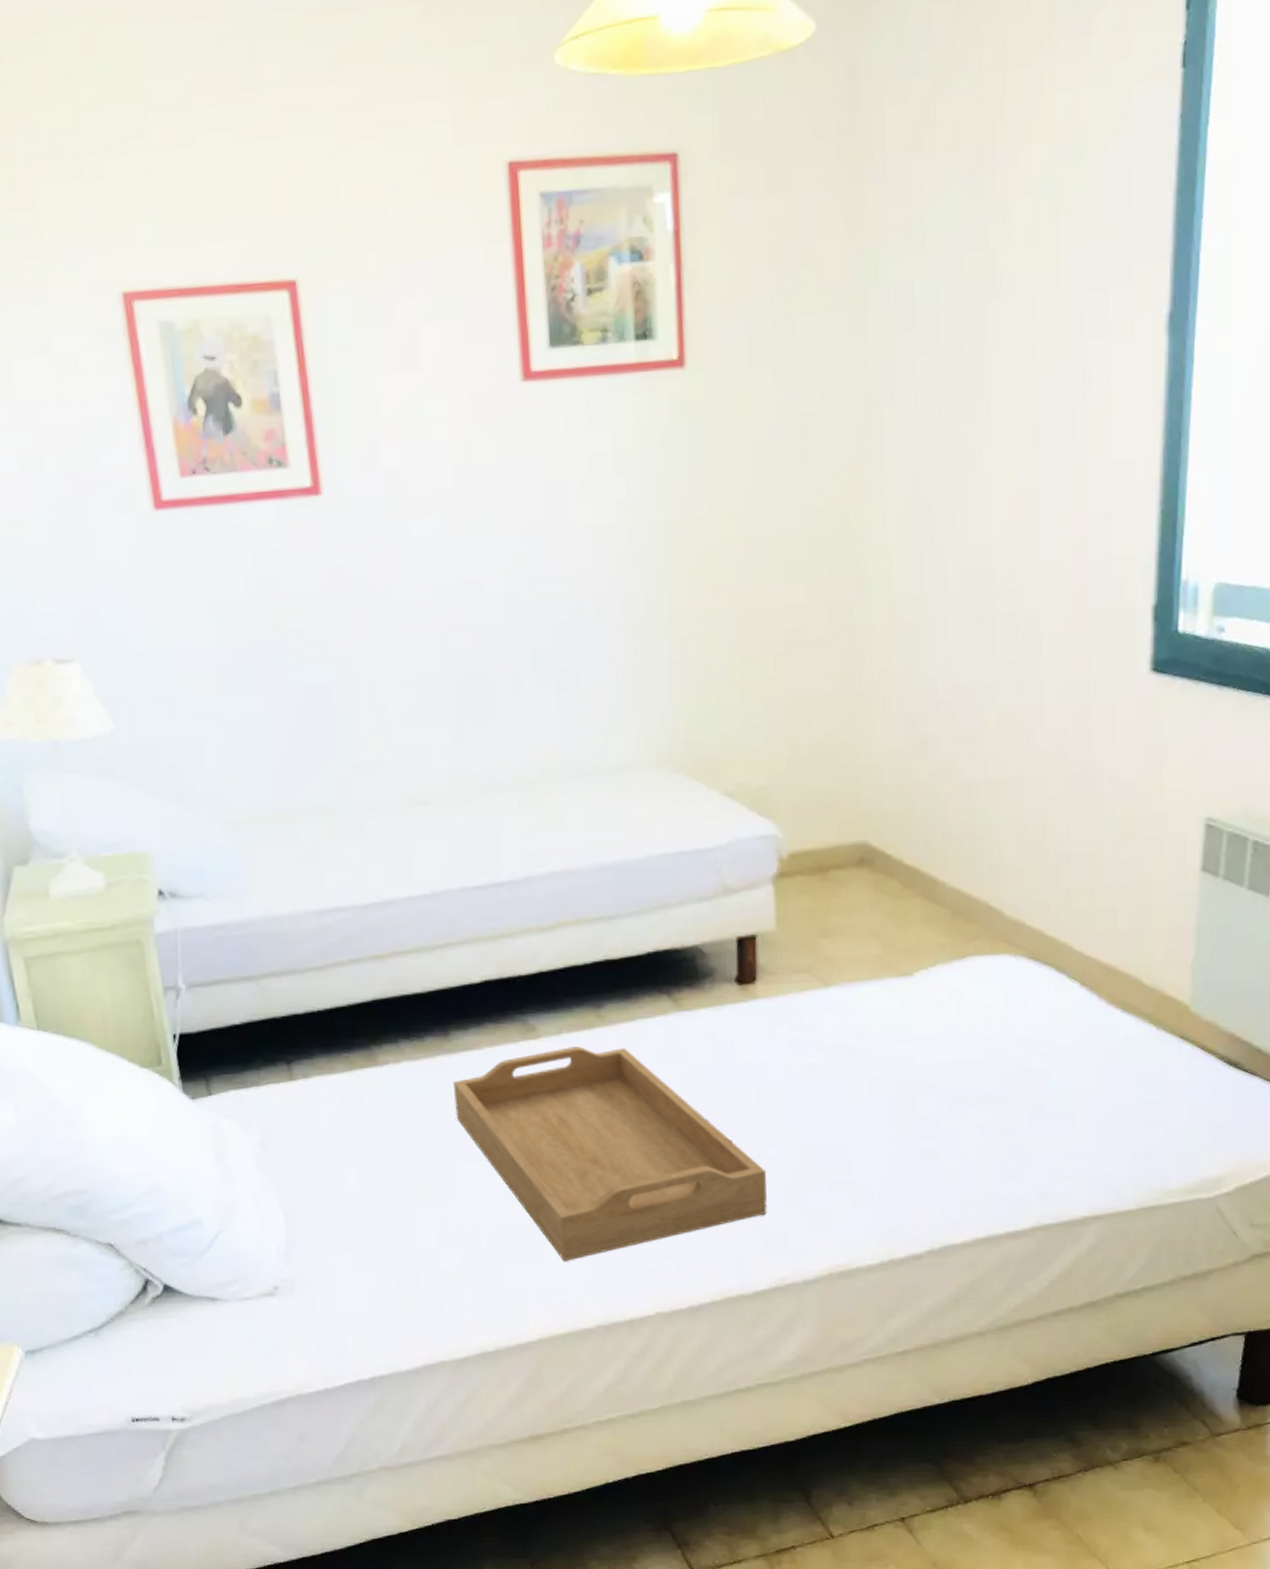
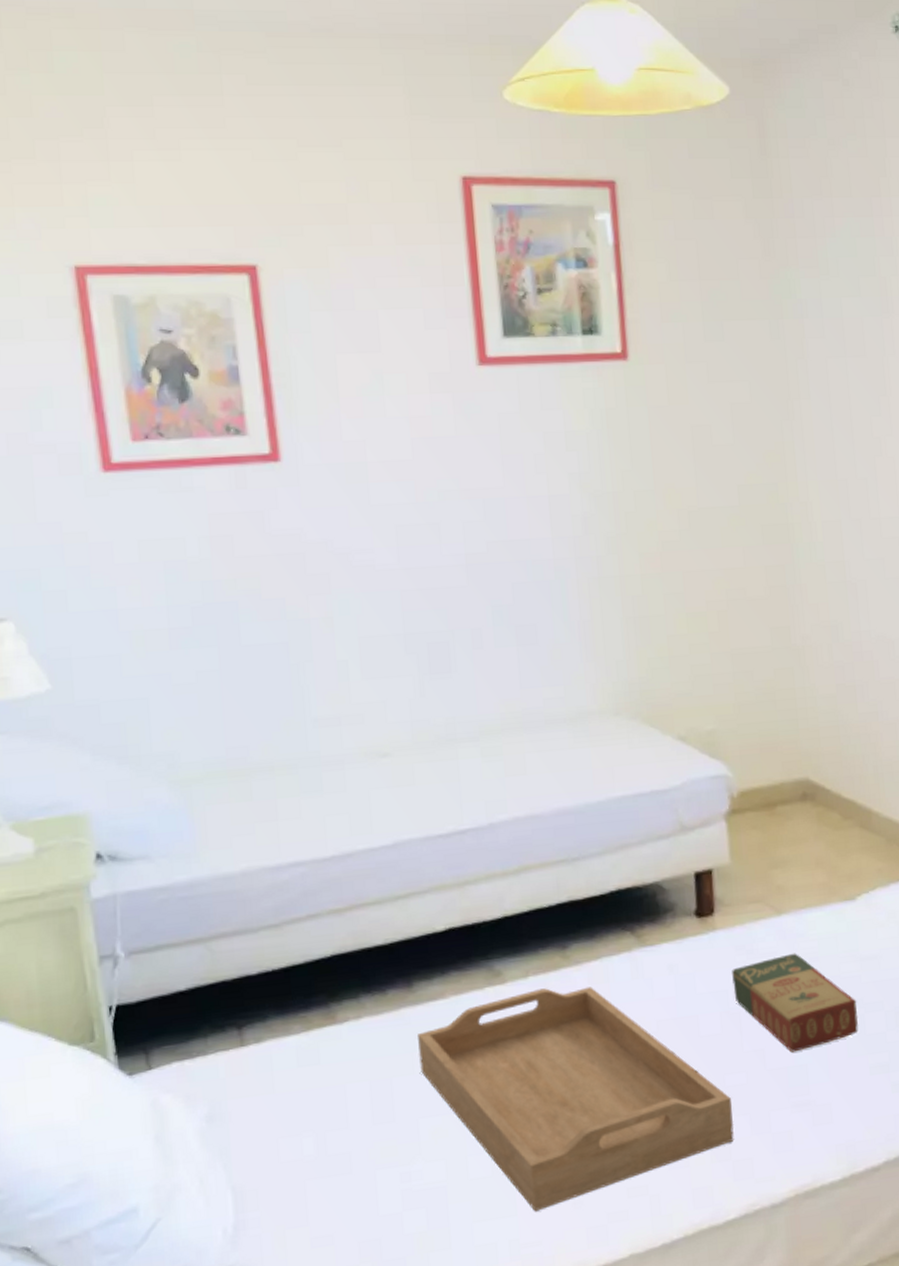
book: none [772,1028,908,1131] -> present [732,953,858,1053]

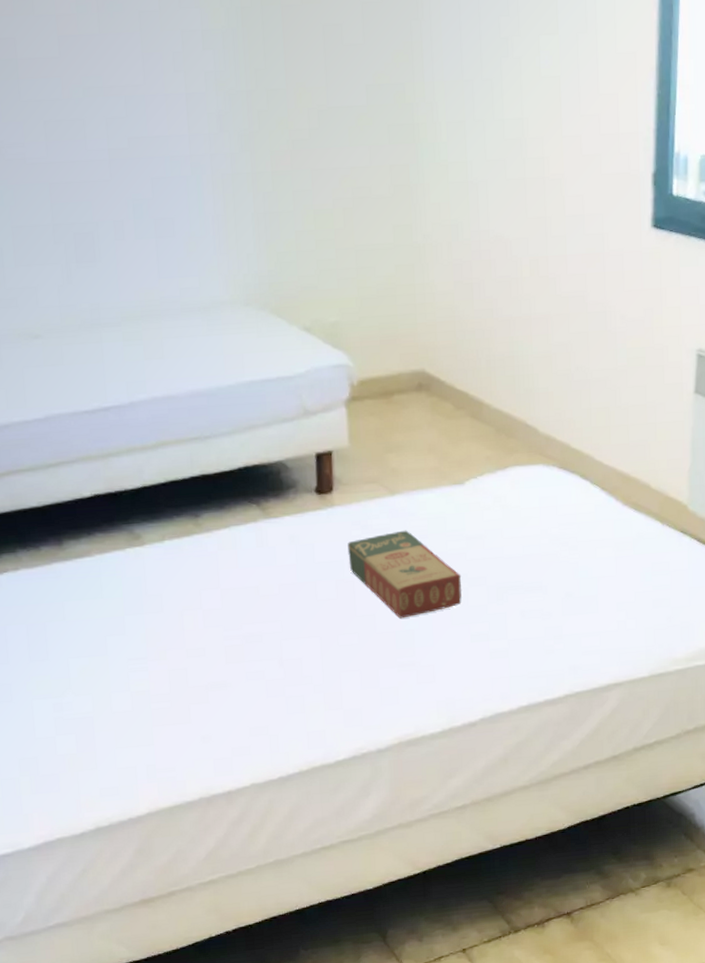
serving tray: present [418,986,734,1212] -> none [67,551,346,743]

